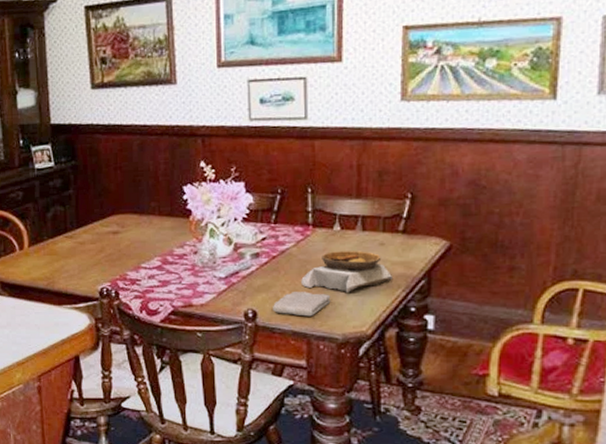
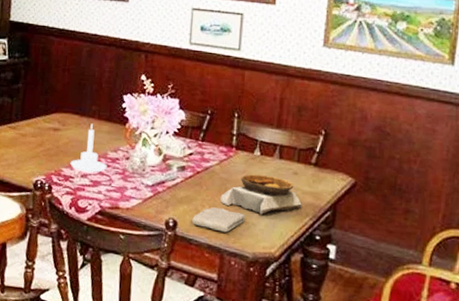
candle holder: none [135,221,175,273] -> present [70,123,107,173]

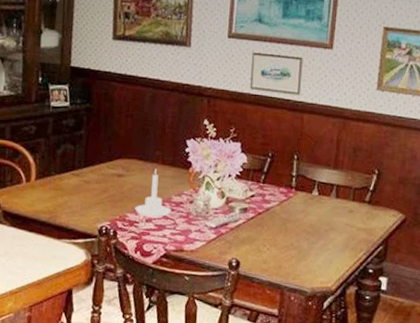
washcloth: present [192,207,246,233] -> none [254,246,305,270]
bowl: present [220,174,302,215] -> none [281,213,357,252]

